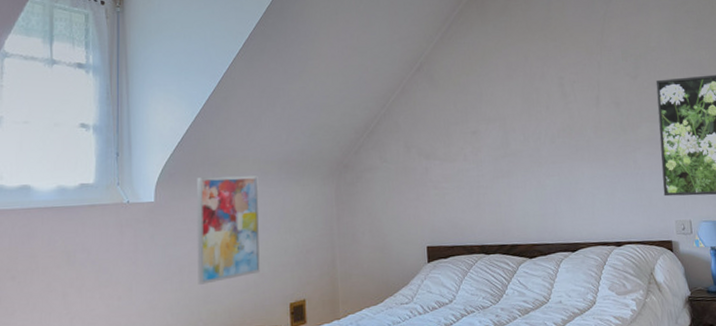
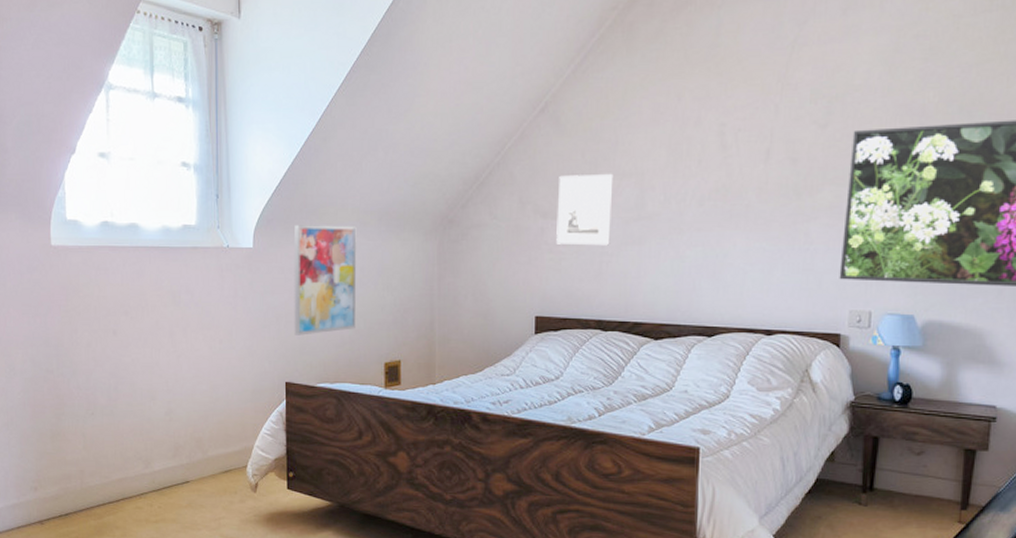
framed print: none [437,119,485,181] -> present [556,173,614,246]

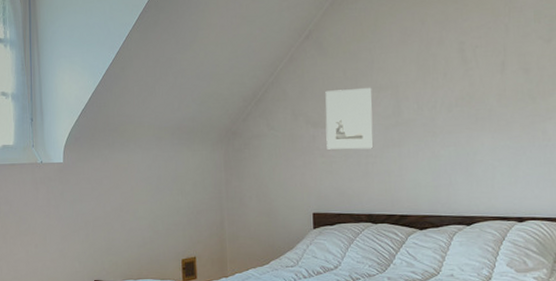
wall art: present [294,225,357,335] -> none [99,140,155,238]

